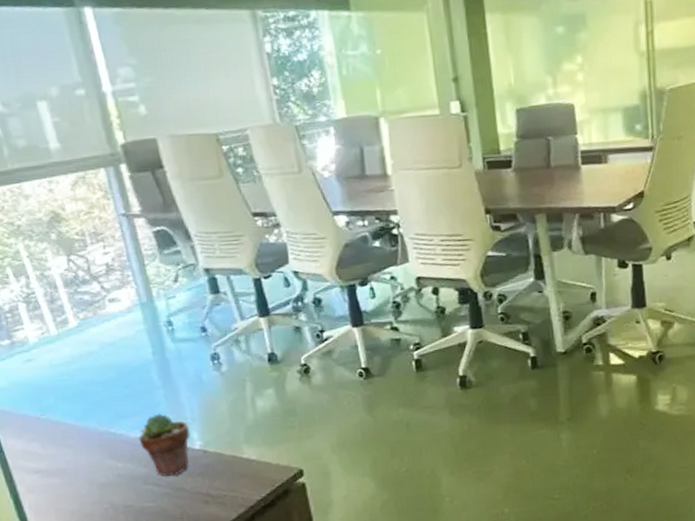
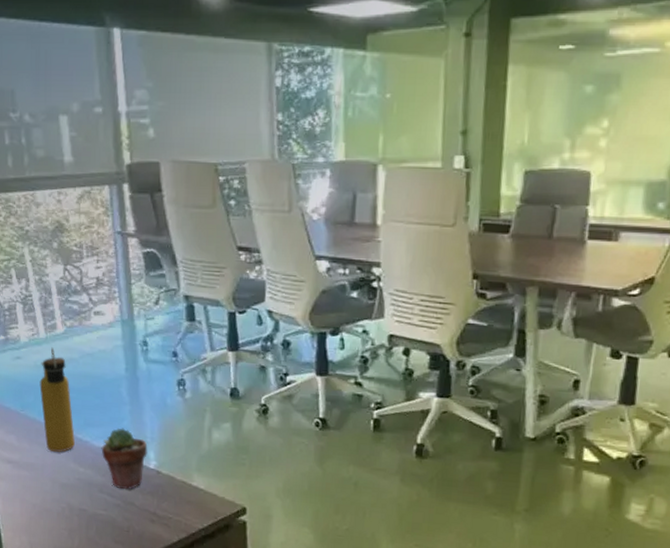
water bottle: none [56,343,109,452] -> present [39,347,75,452]

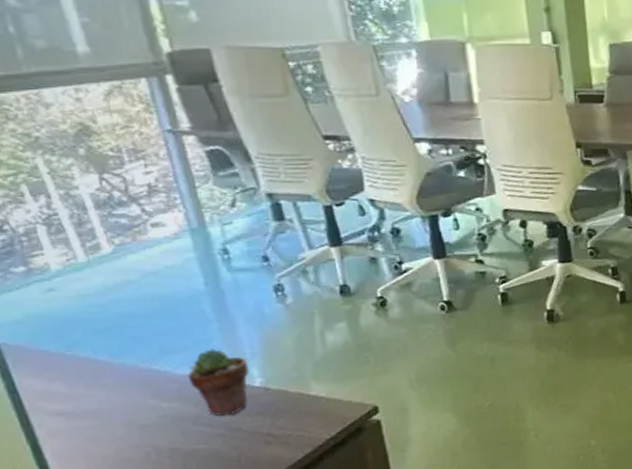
water bottle: present [39,347,75,452] -> none [85,271,151,391]

